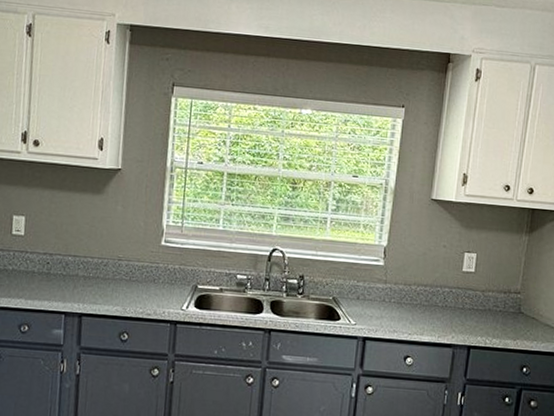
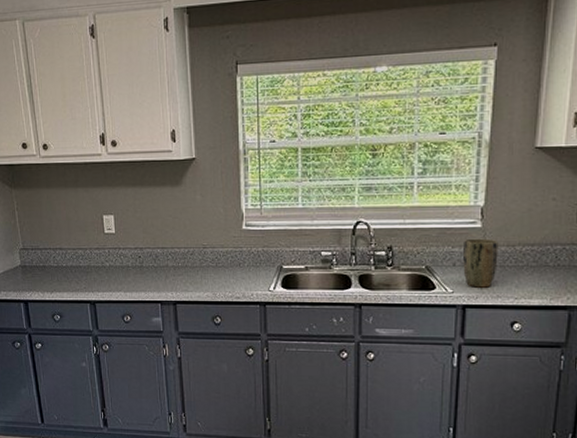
plant pot: none [365,274,397,322] -> present [463,238,499,288]

